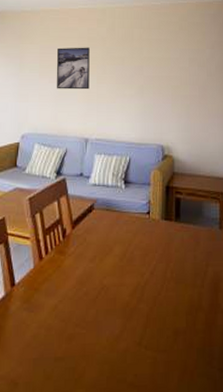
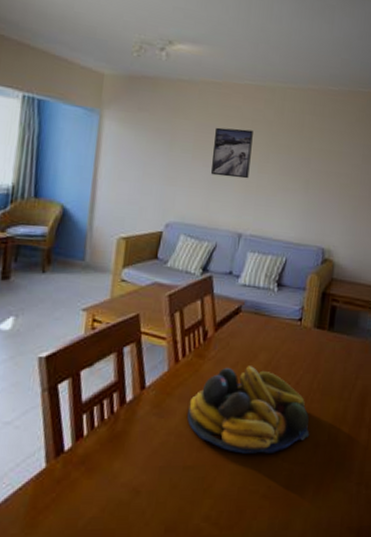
fruit bowl: none [54,259,169,344] -> present [186,366,310,454]

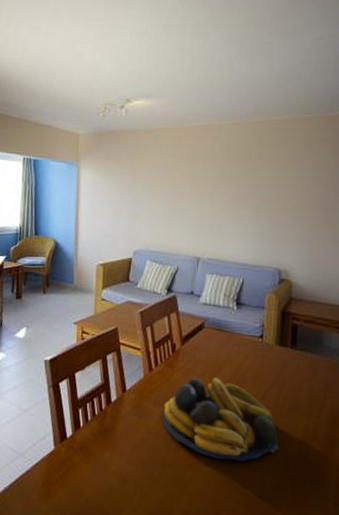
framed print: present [211,127,253,179] -> none [169,165,204,209]

